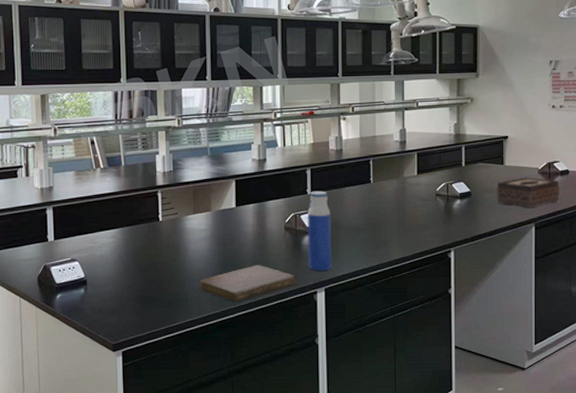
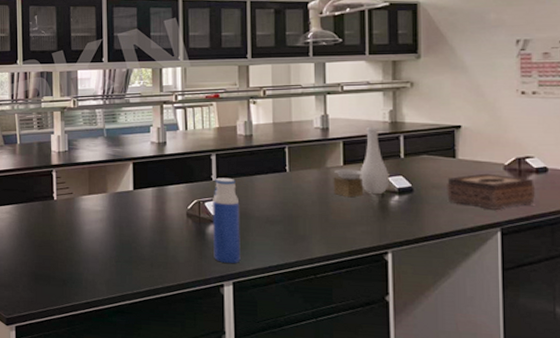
notebook: present [199,265,296,303] -> none [94,251,200,289]
vase: none [409,139,453,204] -> present [333,126,390,198]

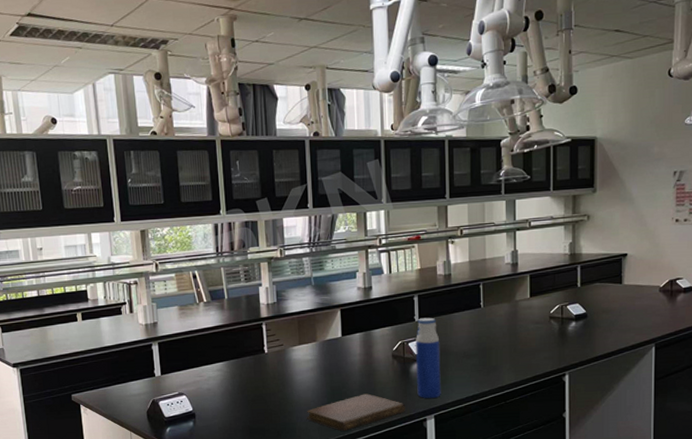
notebook: none [94,251,200,289] -> present [307,393,405,432]
vase: present [333,126,390,198] -> none [521,259,568,327]
tissue box: present [445,173,535,210] -> none [613,295,682,328]

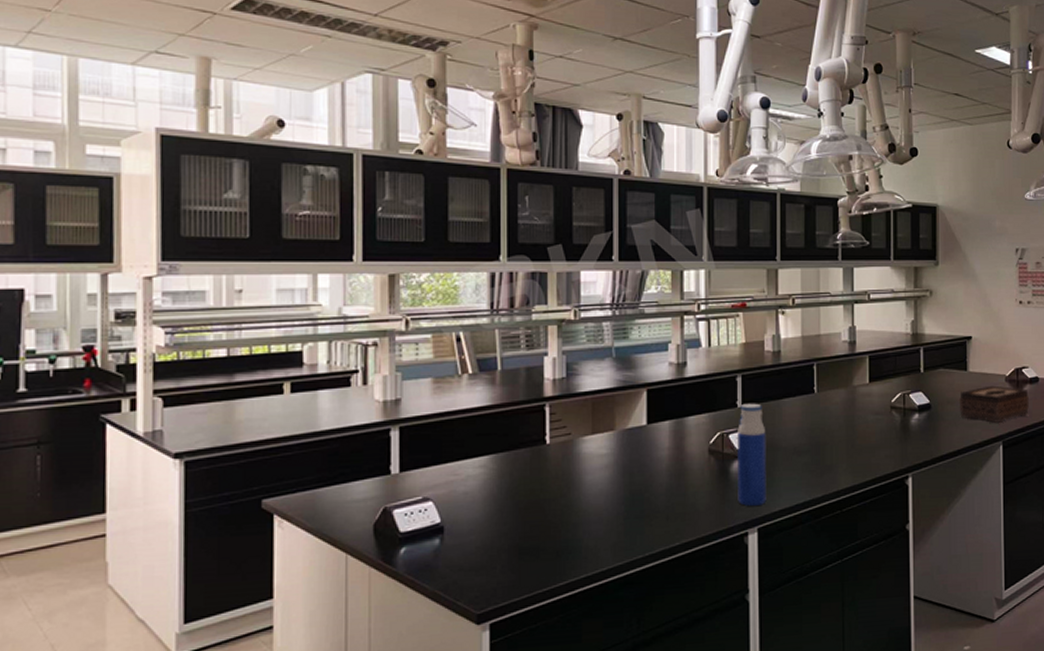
notebook: present [307,393,405,432] -> none [597,499,722,551]
tissue box: none [613,295,682,328] -> present [958,385,1029,423]

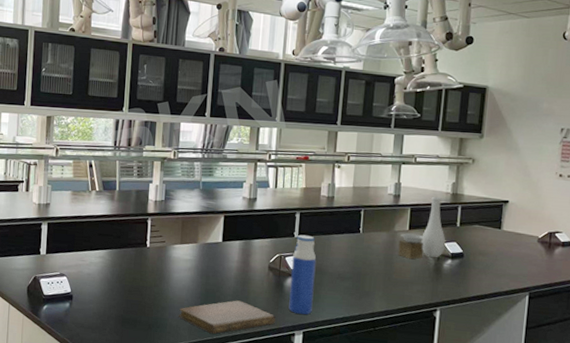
notebook: none [597,499,722,551] -> present [179,300,275,335]
vase: none [859,339,911,419] -> present [398,196,446,259]
tissue box: present [958,385,1029,423] -> none [490,244,560,277]

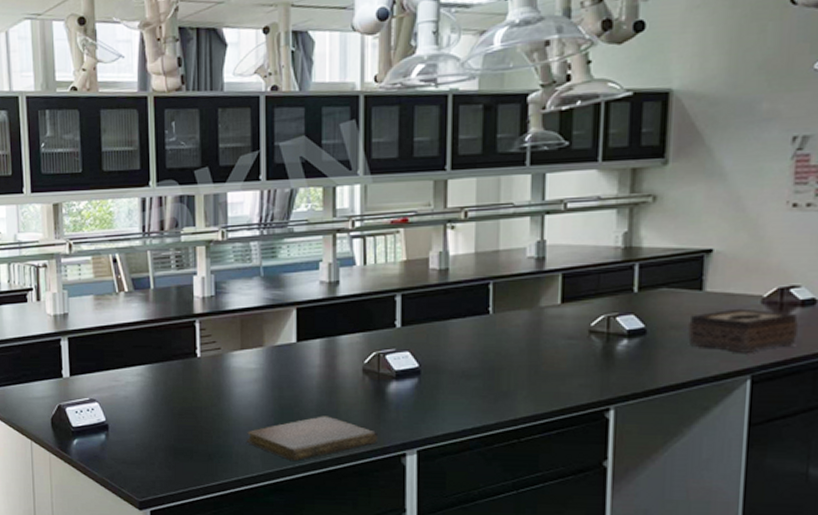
water bottle: present [289,234,316,315] -> none [395,323,429,429]
vase: present [398,196,446,259] -> none [547,253,618,344]
tissue box: none [490,244,560,277] -> present [687,308,798,353]

